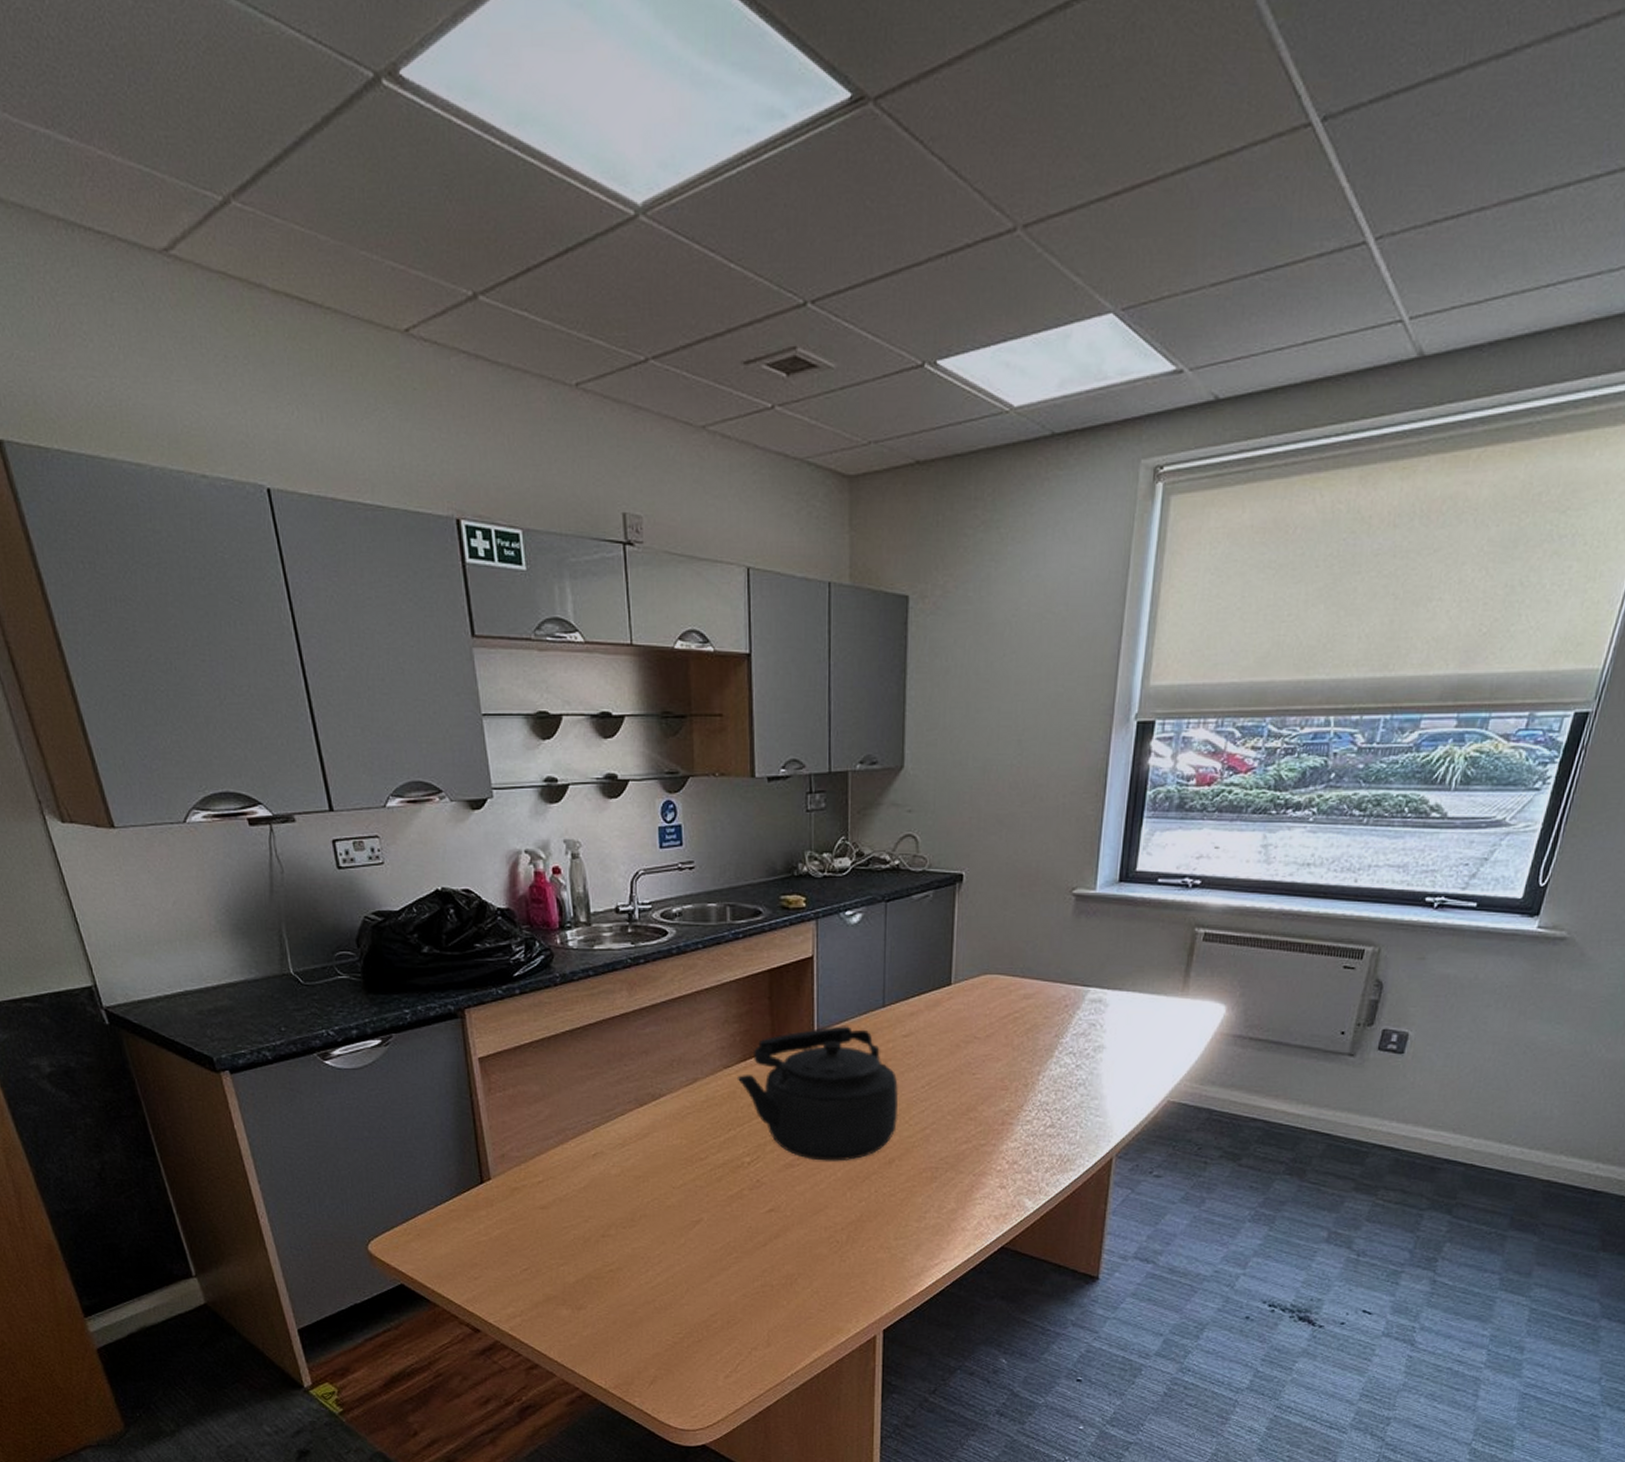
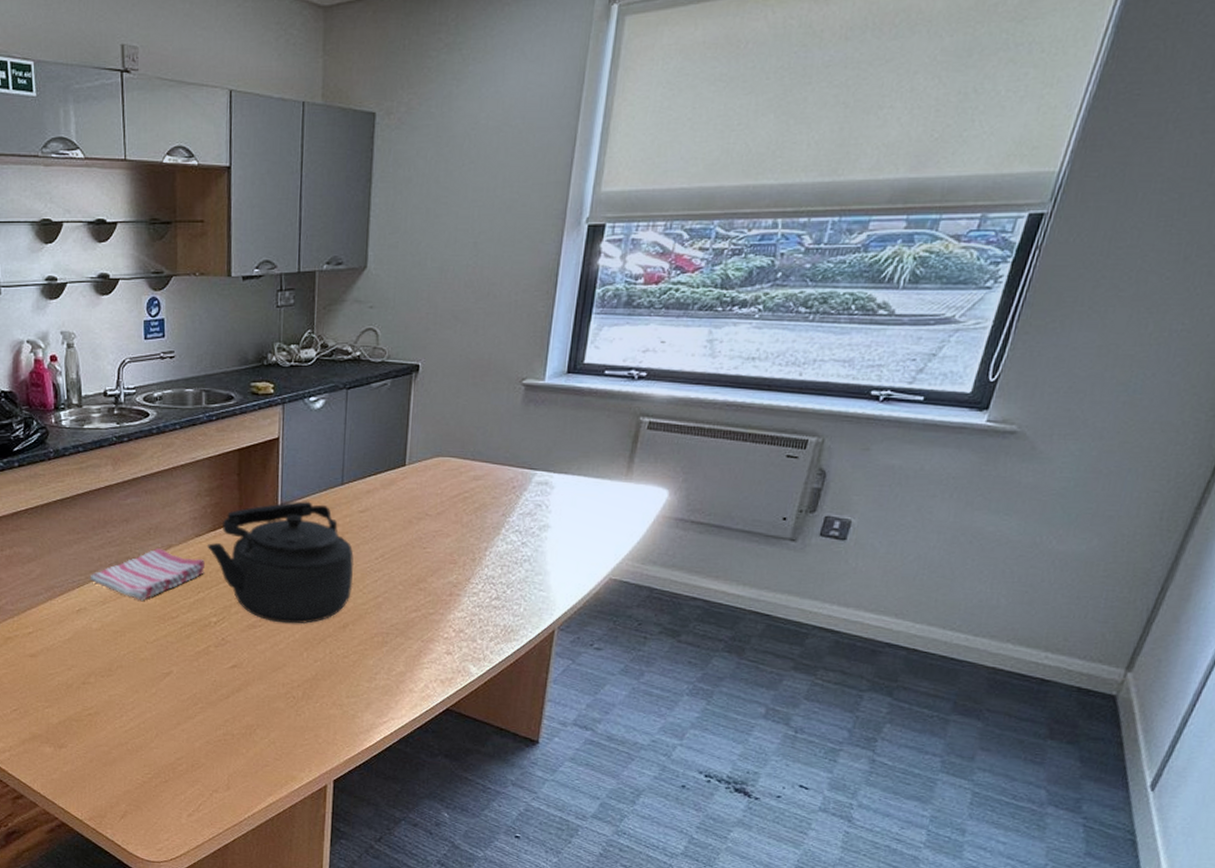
dish towel: none [606,1082,735,1141] -> present [89,548,205,601]

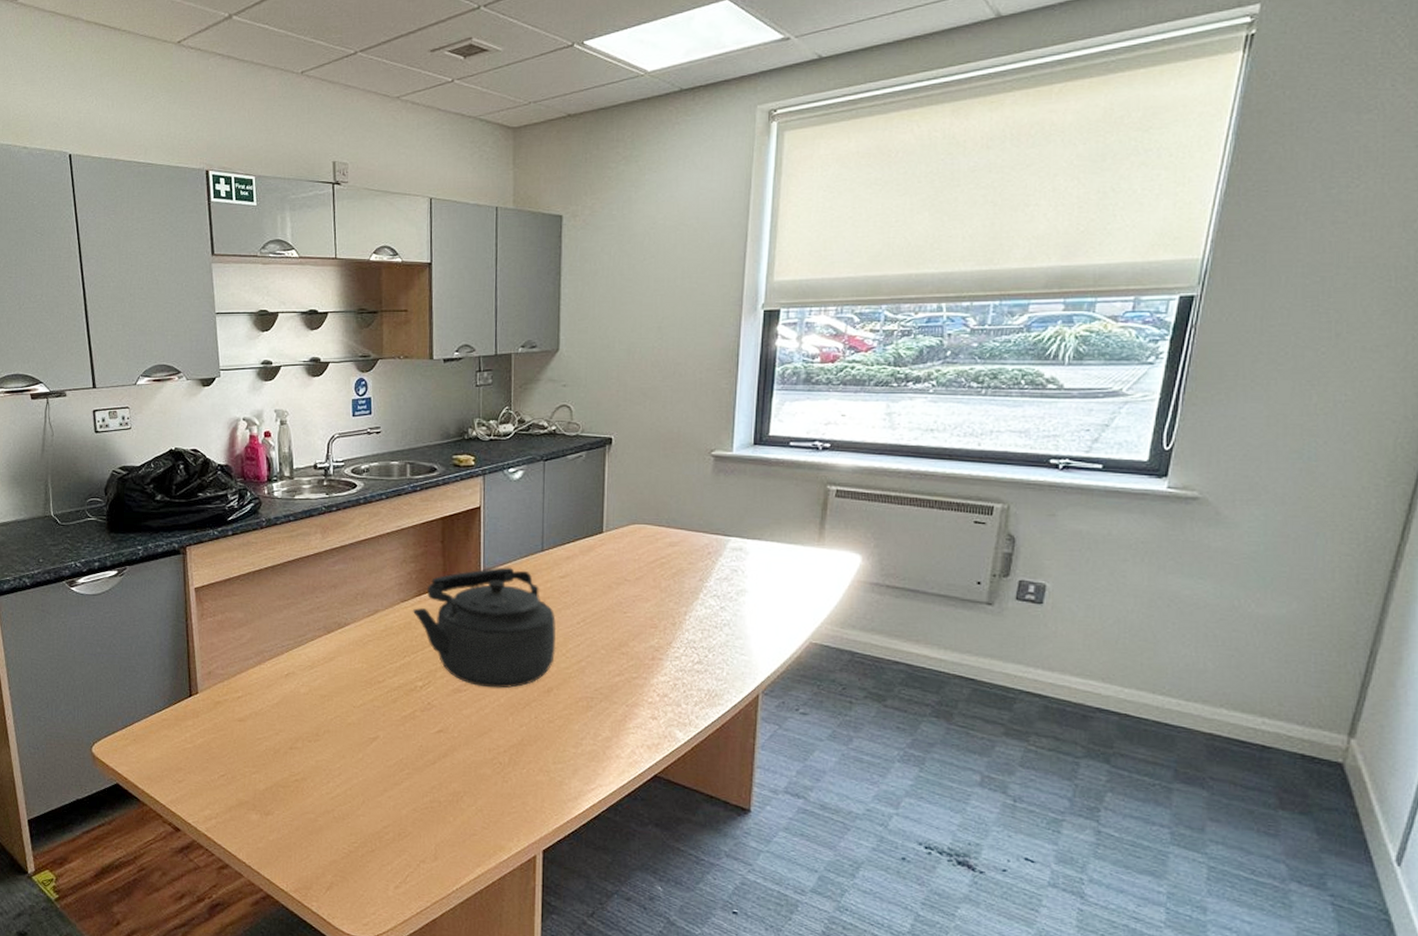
dish towel: present [89,548,205,601] -> none [298,613,410,665]

